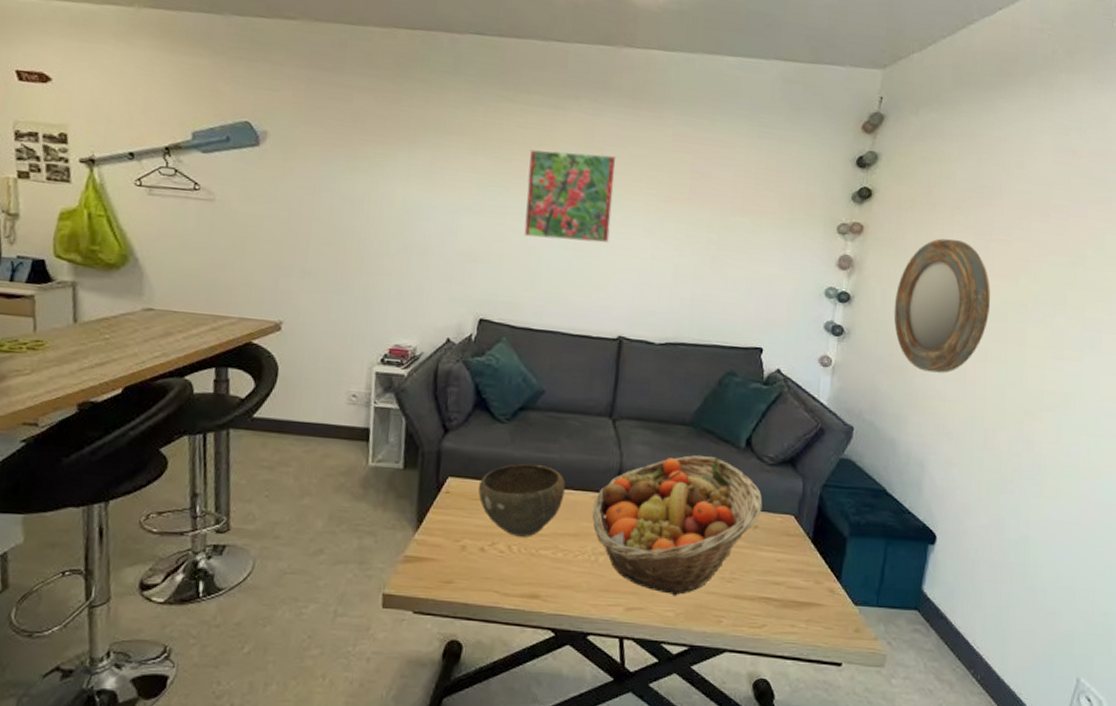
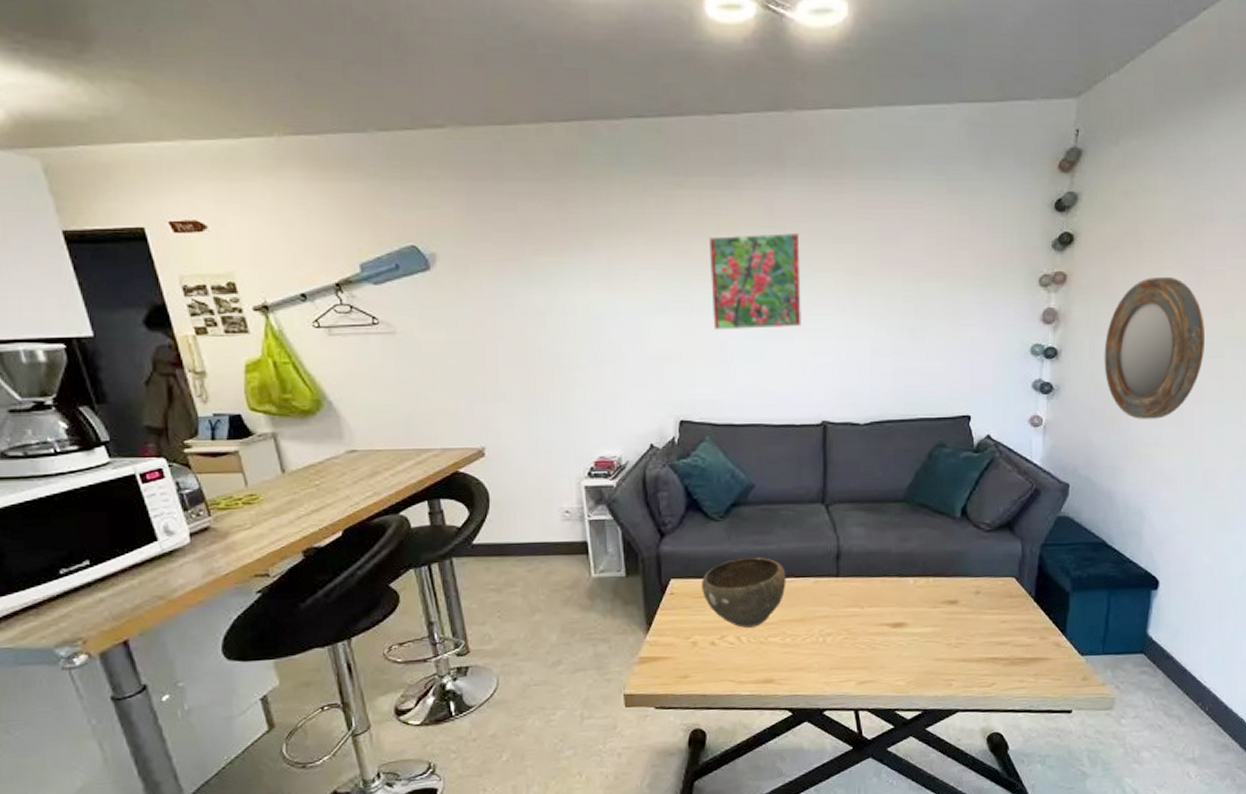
fruit basket: present [592,454,763,596] -> none [815,529,983,666]

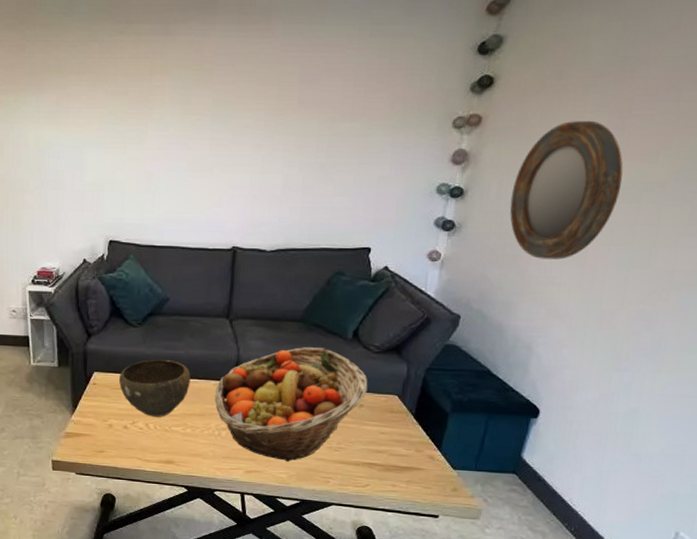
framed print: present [708,232,801,331] -> none [142,74,226,163]
fruit basket: none [815,529,983,666] -> present [214,346,368,462]

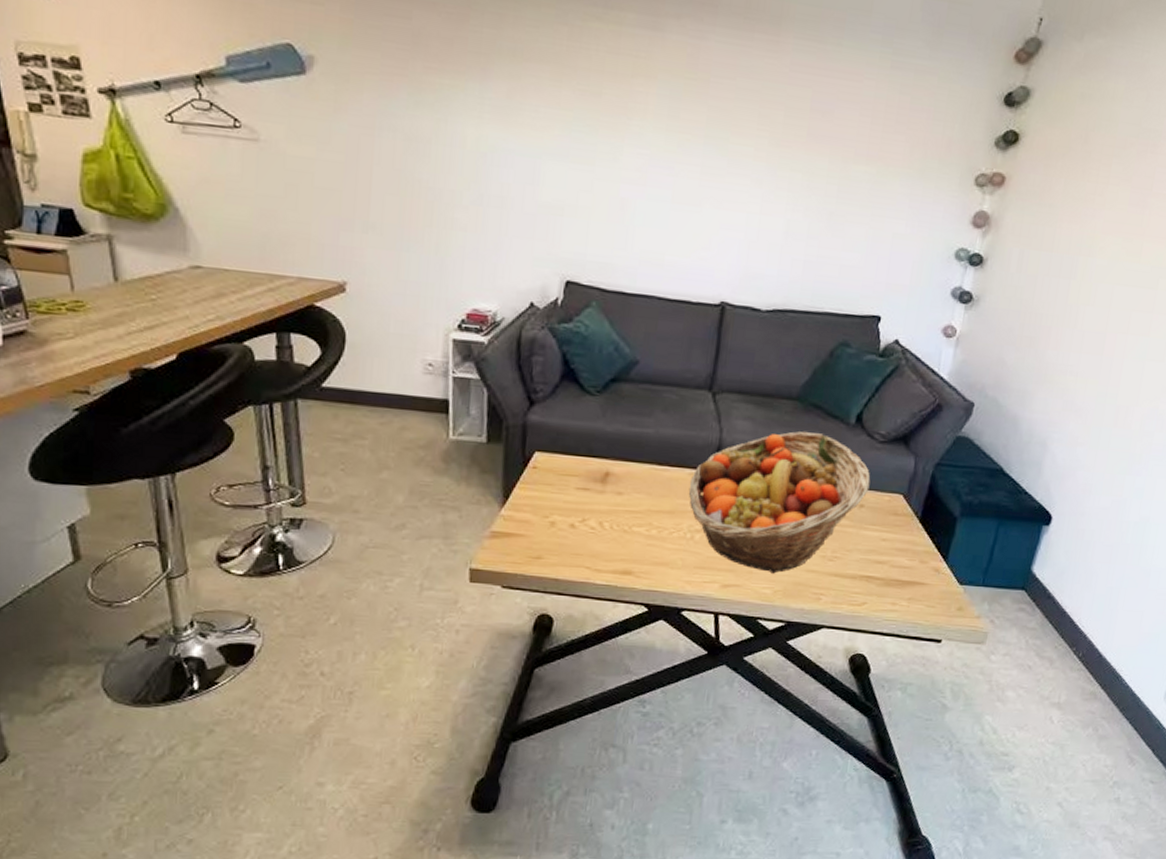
bowl: present [118,360,191,417] -> none [566,438,661,514]
home mirror: present [509,120,624,260] -> none [1029,192,1143,346]

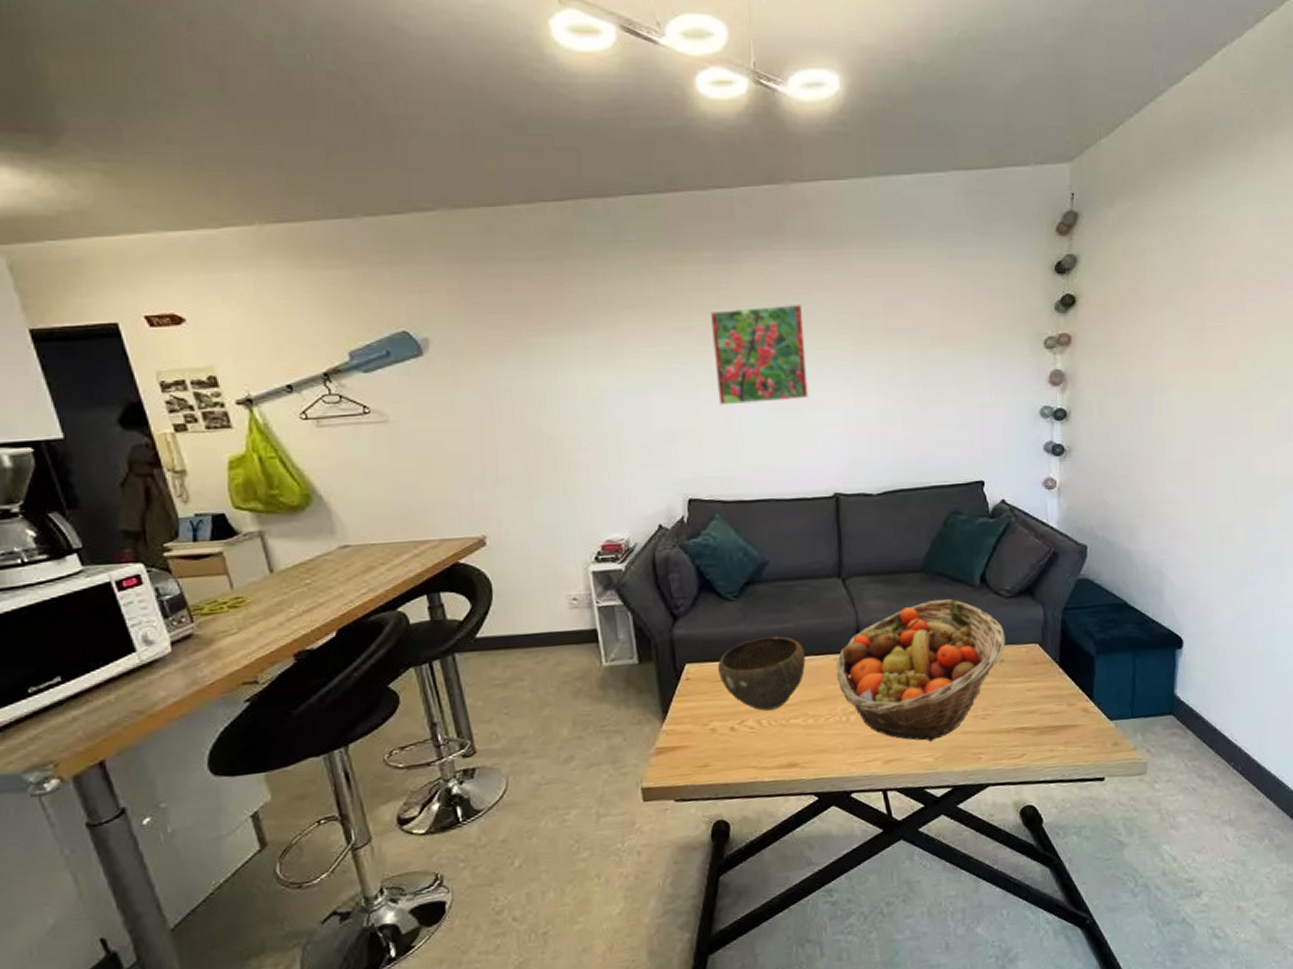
bowl: none [566,438,661,514] -> present [717,636,806,711]
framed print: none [615,81,724,195] -> present [709,303,809,406]

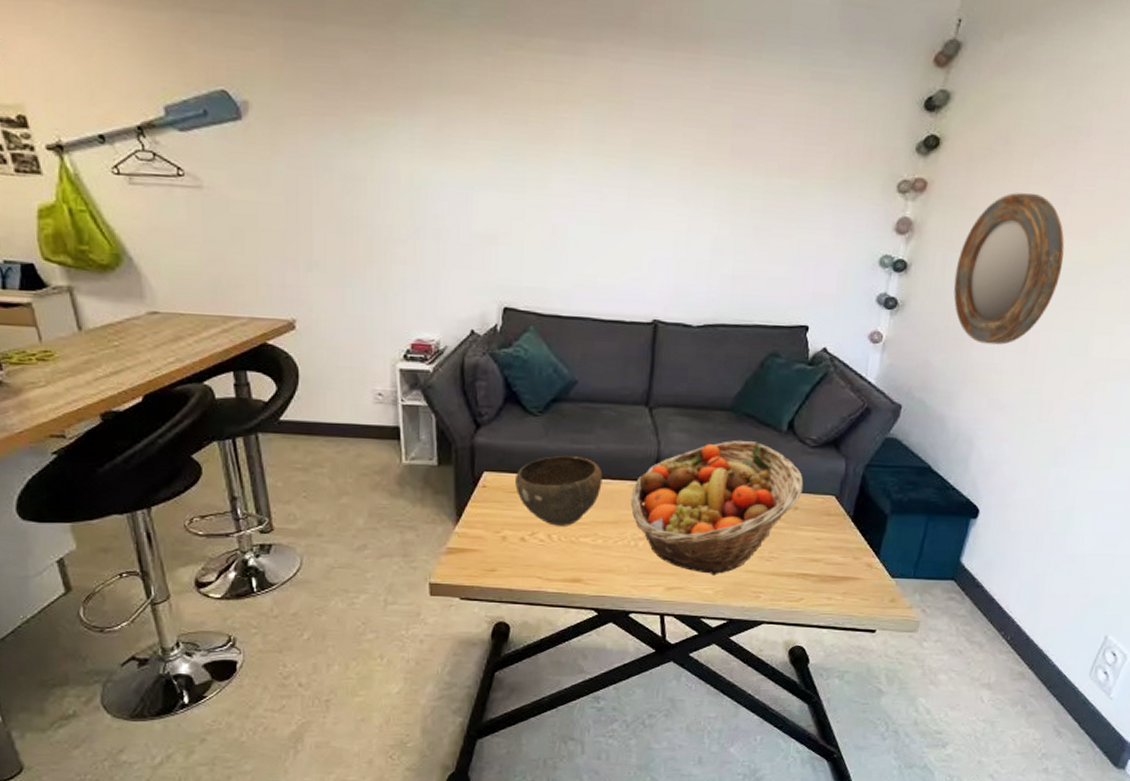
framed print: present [709,303,809,406] -> none [546,107,647,217]
home mirror: none [1112,334,1212,477] -> present [953,192,1065,345]

